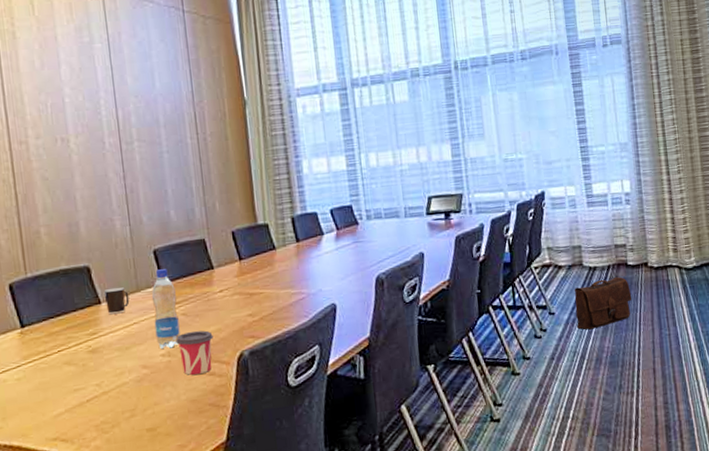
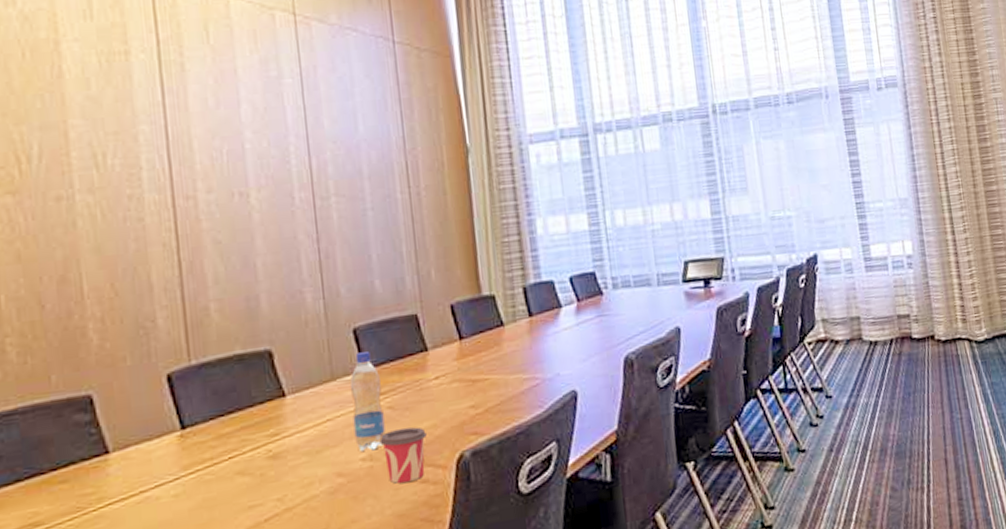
mug: present [103,287,130,315] -> none [289,375,322,411]
briefcase: present [574,277,632,330] -> none [854,352,919,415]

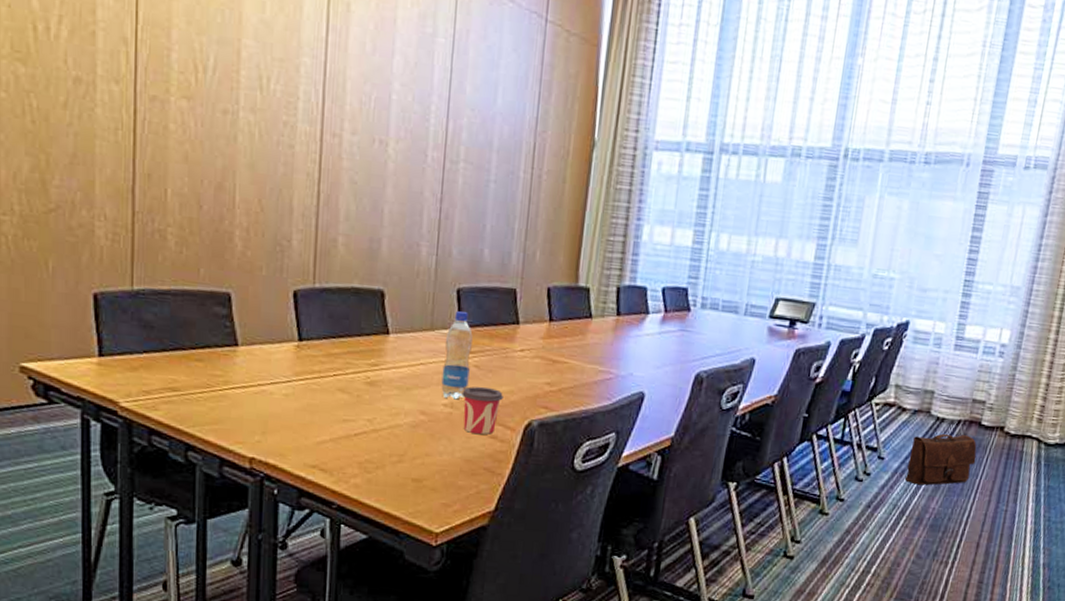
briefcase: none [854,352,919,415] -> present [904,433,977,485]

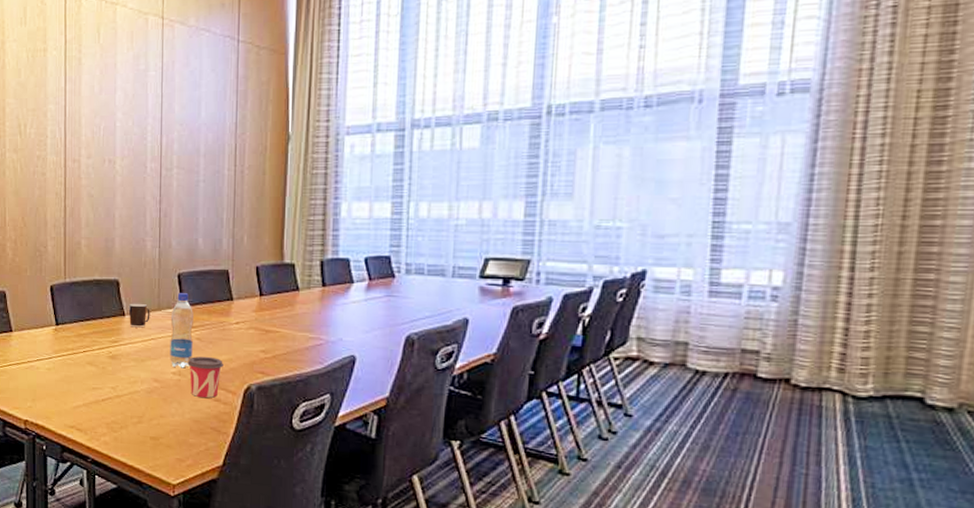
mug: none [394,319,421,350] -> present [128,303,150,328]
briefcase: present [904,433,977,485] -> none [661,387,755,445]

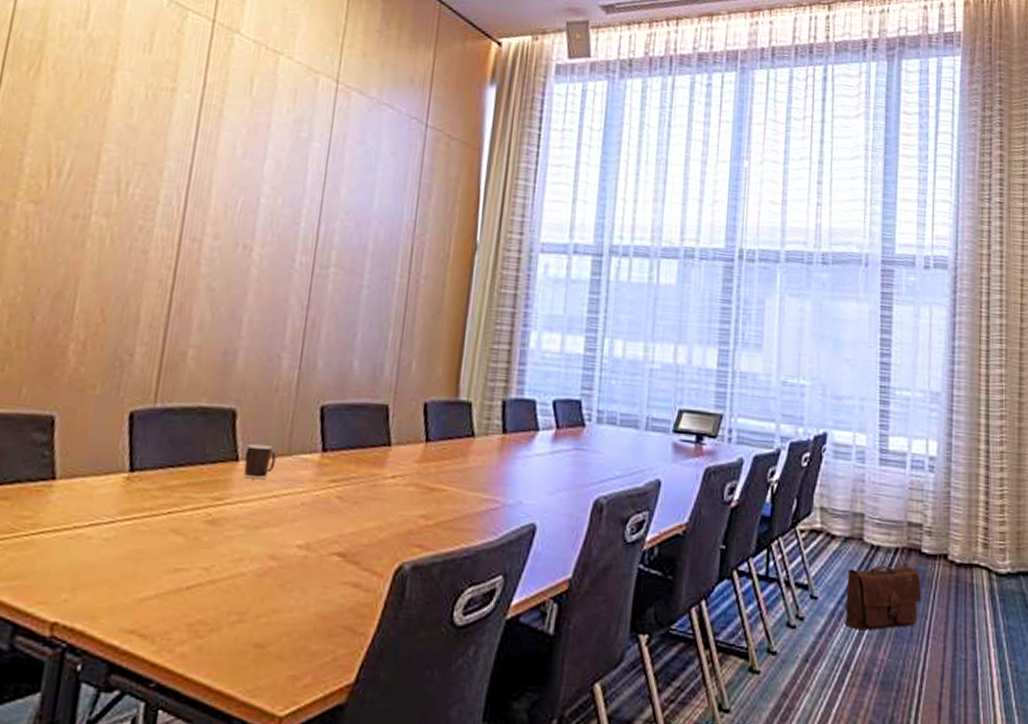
bottle: present [170,293,193,369] -> none [296,432,337,540]
cup: present [187,356,223,398] -> none [320,522,370,582]
briefcase: none [661,387,755,445] -> present [843,564,922,631]

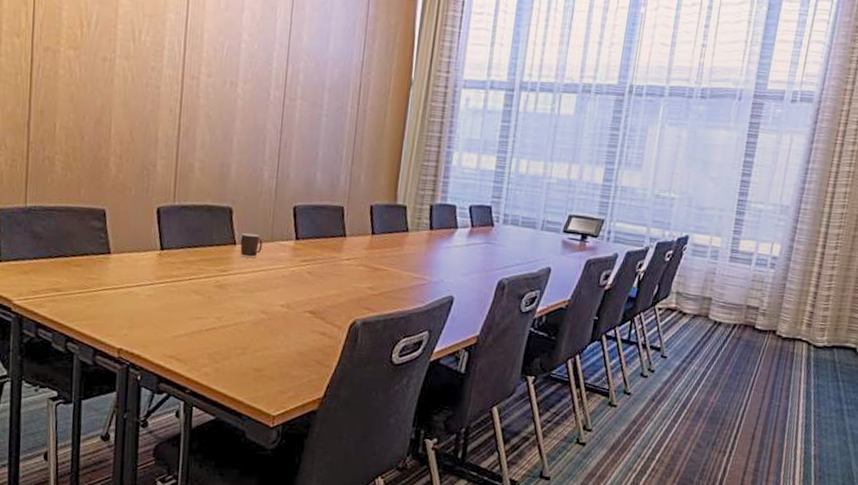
briefcase: present [843,564,922,631] -> none [685,335,751,382]

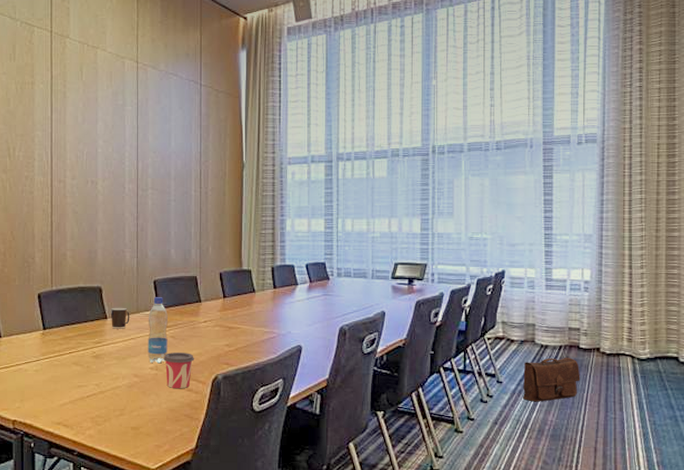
bottle: none [279,226,306,301] -> present [148,297,168,364]
cup: none [296,290,332,331] -> present [163,353,194,388]
briefcase: none [685,335,751,382] -> present [522,358,581,402]

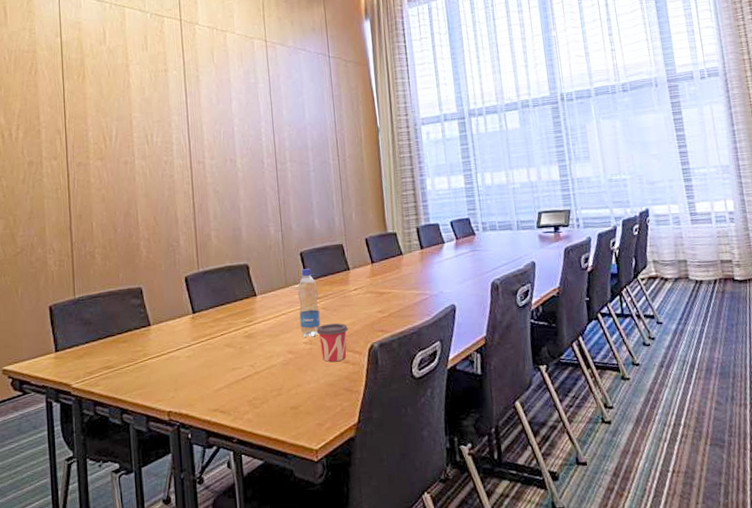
mug: present [110,307,130,329] -> none [259,282,280,306]
briefcase: present [522,358,581,402] -> none [682,291,741,341]

